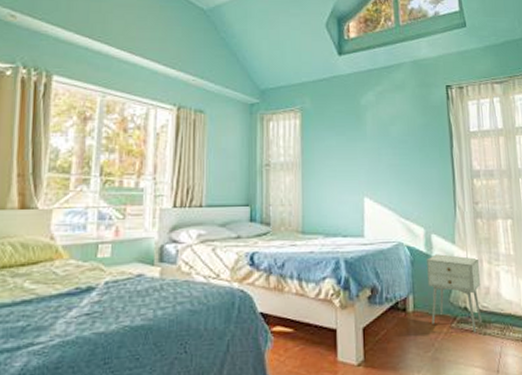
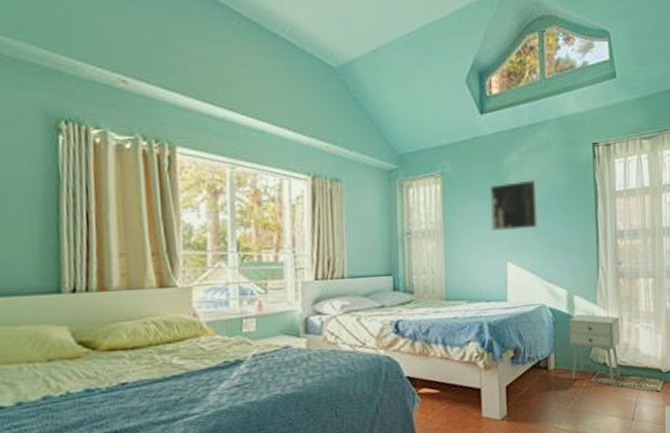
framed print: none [347,118,394,167] -> present [489,180,538,231]

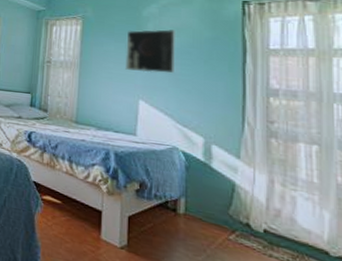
nightstand: present [568,314,621,386] -> none [204,165,270,252]

